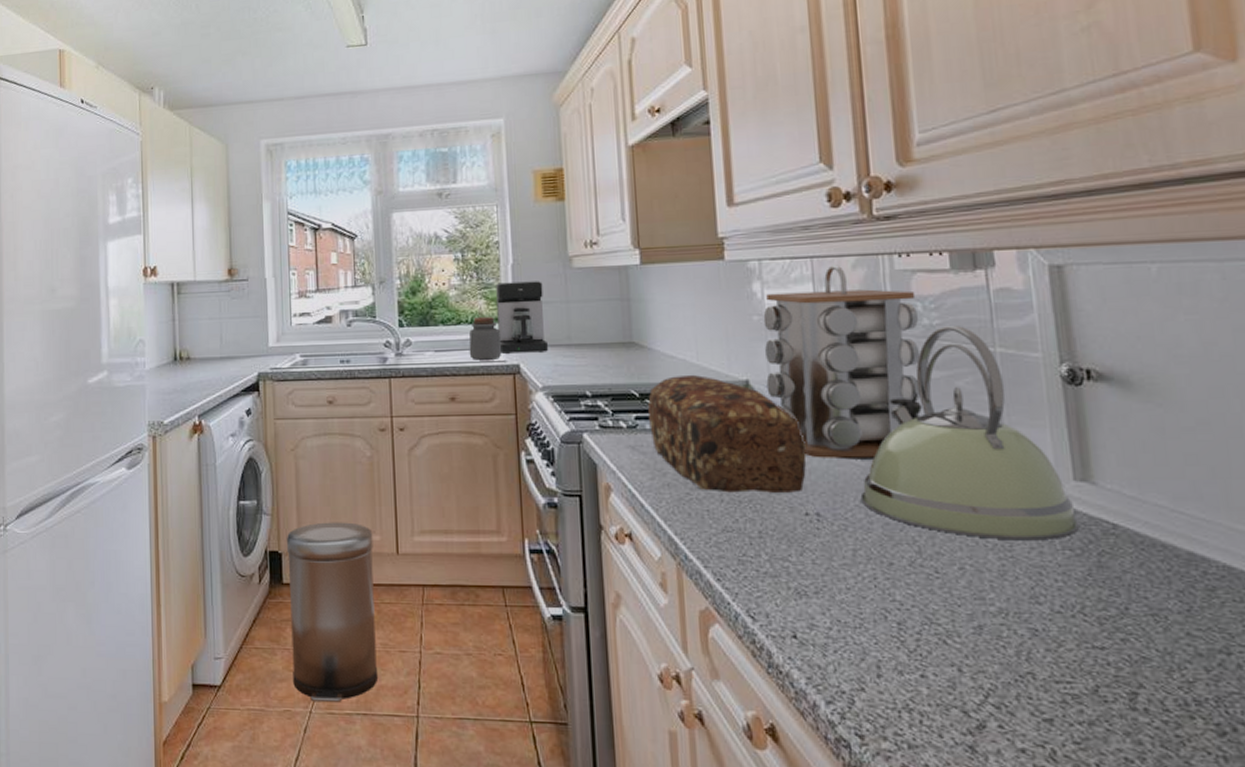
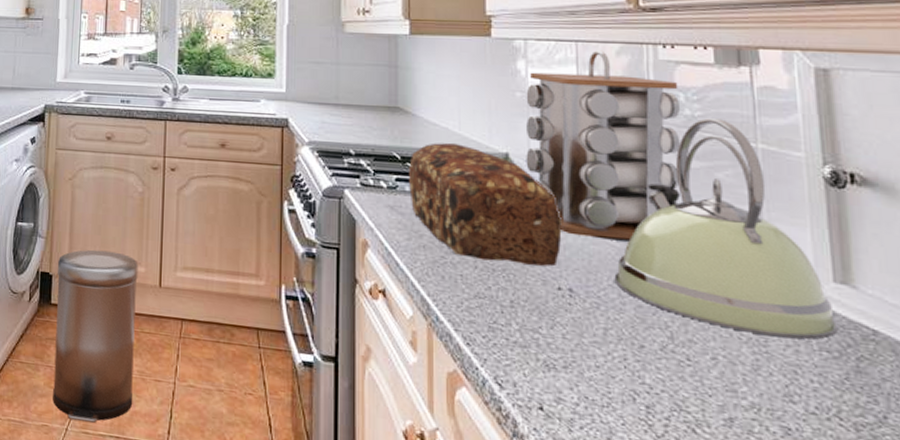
jar: present [469,317,502,360] -> none [241,71,273,112]
coffee maker: present [496,281,548,355] -> none [270,41,316,110]

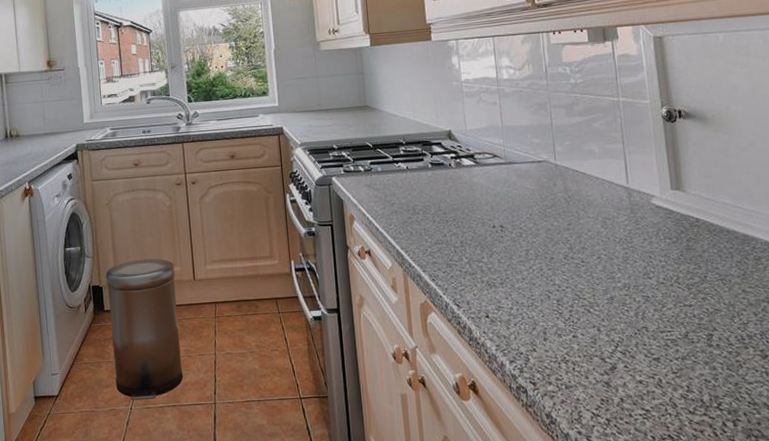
bread loaf: present [409,142,562,267] -> none [379,128,493,215]
spice rack: present [526,50,680,242] -> none [460,41,570,185]
kettle: present [614,118,837,339] -> none [530,83,675,235]

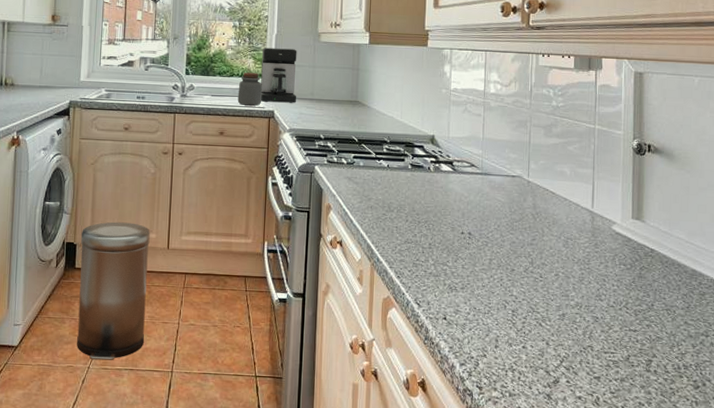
jar: none [243,91,269,126] -> present [237,72,262,106]
coffee maker: none [262,61,304,120] -> present [260,47,297,104]

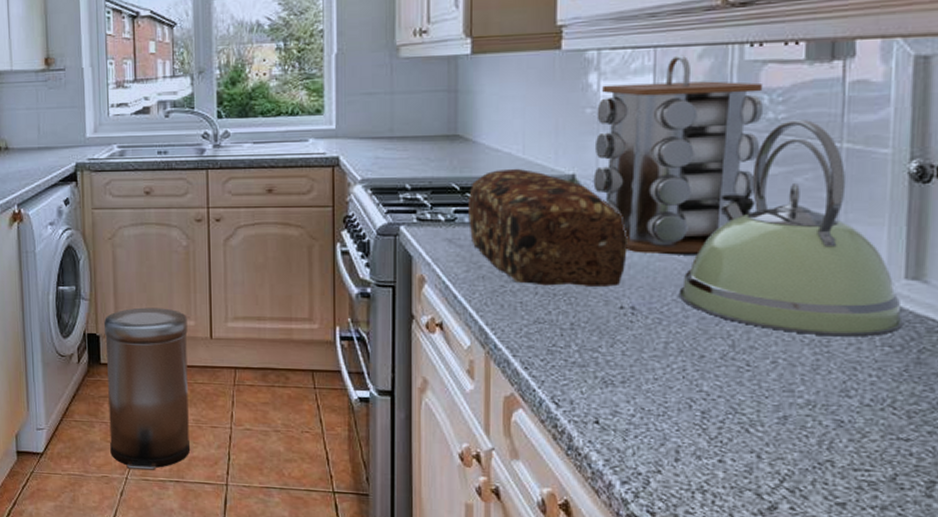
jar: present [237,72,262,106] -> none [288,108,322,152]
coffee maker: present [260,47,297,104] -> none [318,71,369,147]
bread loaf: none [363,128,467,218] -> present [468,168,628,287]
spice rack: none [446,58,550,197] -> present [593,55,764,255]
kettle: none [498,108,631,258] -> present [678,120,903,337]

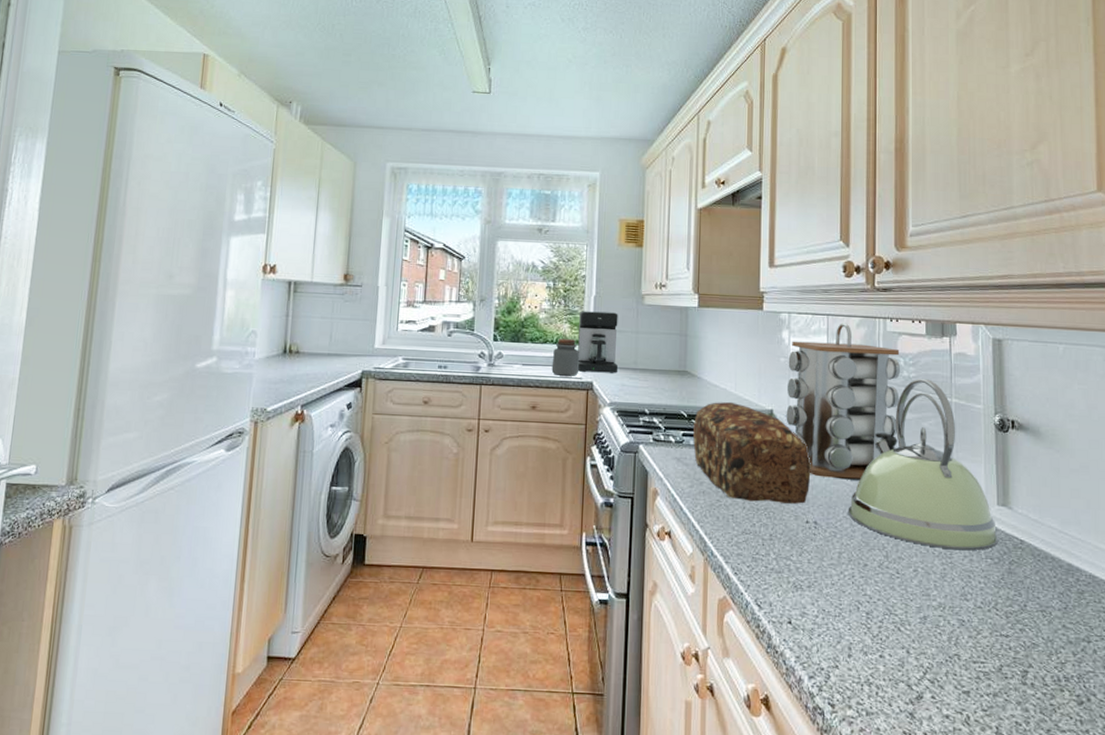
pedal bin: present [104,307,189,471] -> none [364,510,452,676]
jar: none [288,108,322,152] -> present [551,339,580,376]
coffee maker: none [318,71,369,147] -> present [577,311,618,374]

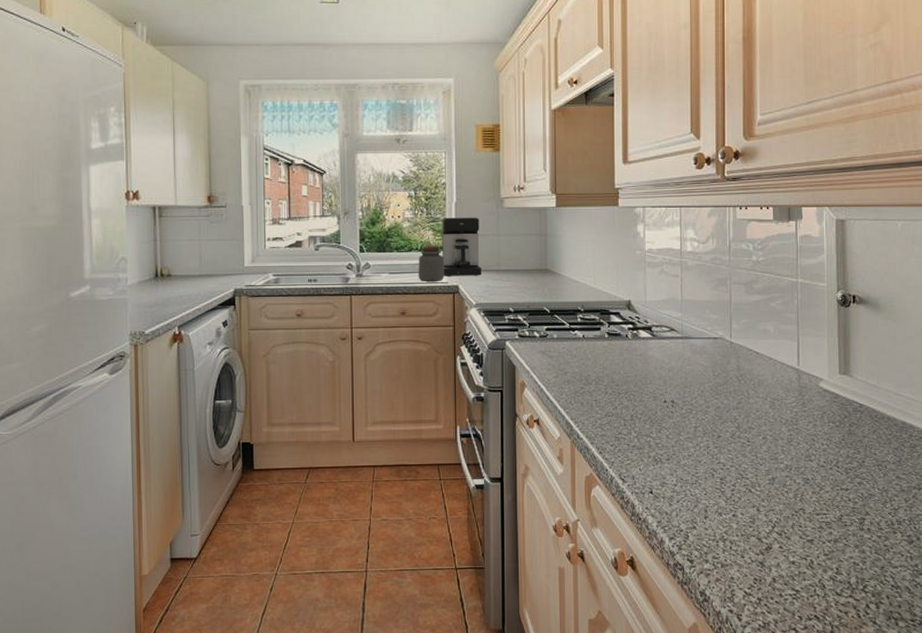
bread loaf: present [693,401,811,504] -> none [556,295,668,387]
spice rack: present [786,323,900,480] -> none [643,213,749,361]
kettle: present [848,379,998,551] -> none [702,262,839,417]

